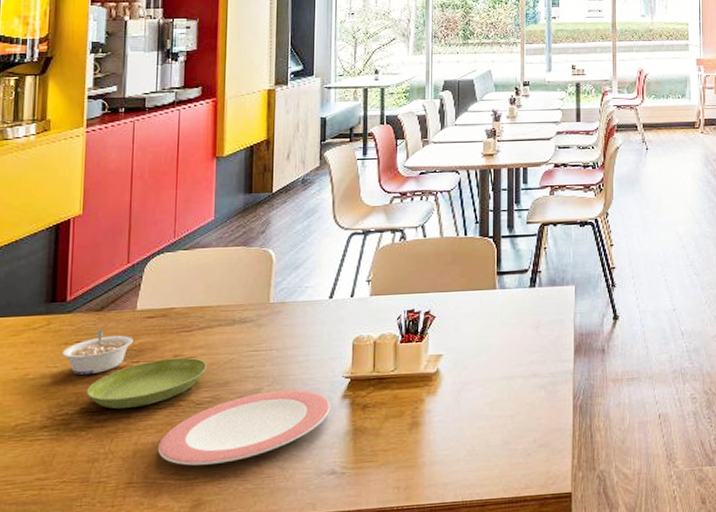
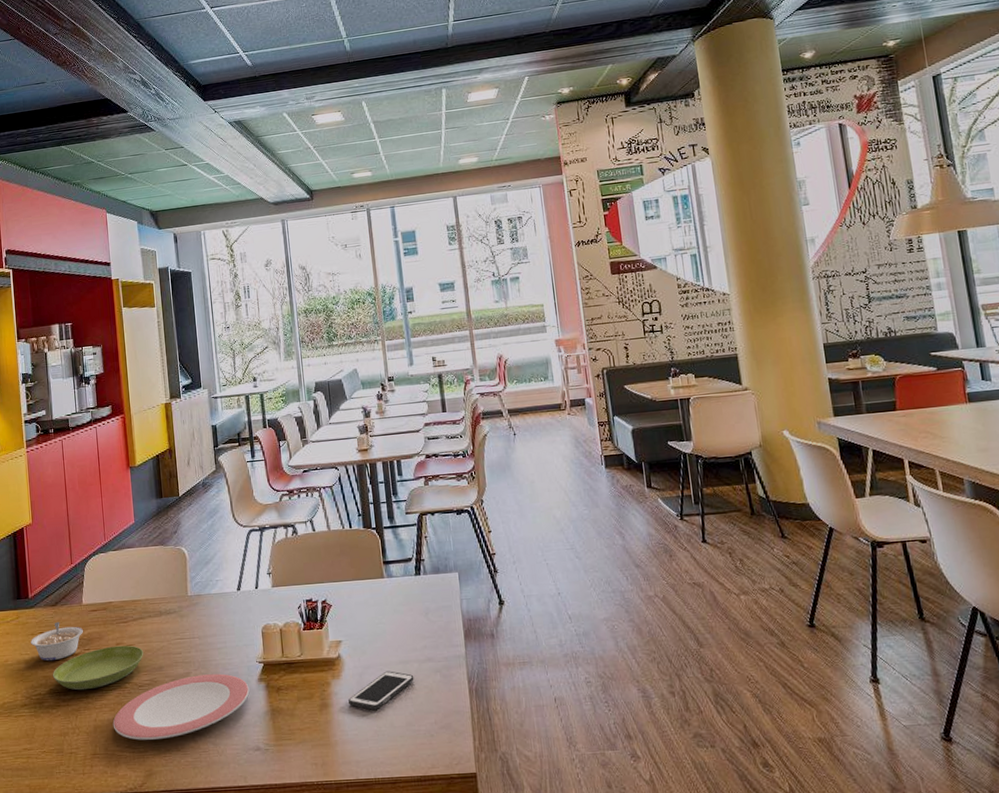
cell phone: none [443,387,517,428] -> present [348,671,414,710]

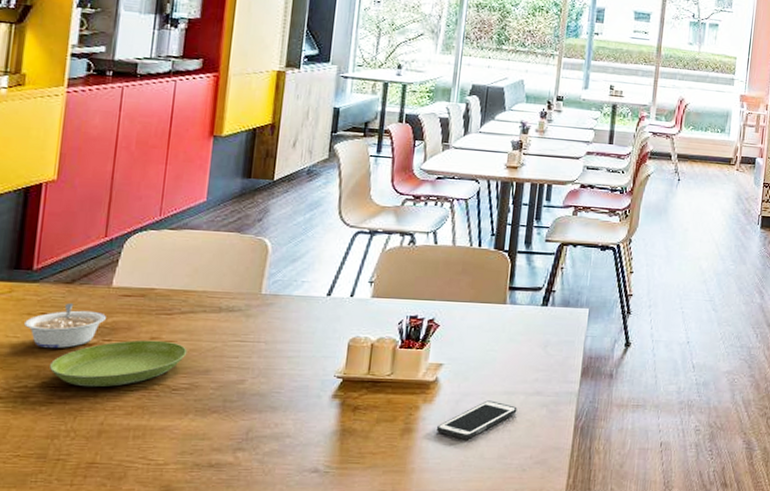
plate: present [112,673,250,740] -> none [125,384,319,452]

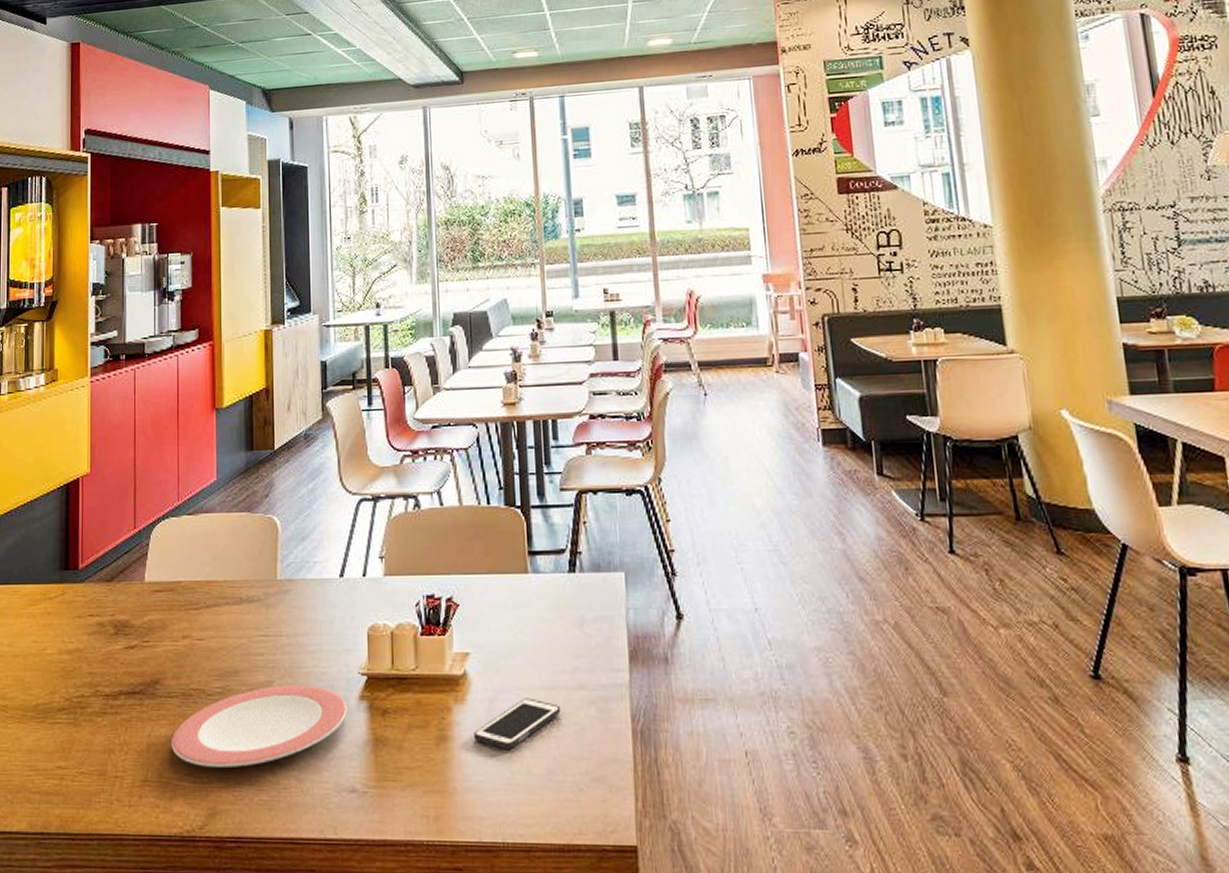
legume: present [24,302,106,349] -> none [77,602,142,654]
saucer: present [50,340,188,388] -> none [101,639,217,695]
plate: none [125,384,319,452] -> present [171,685,347,767]

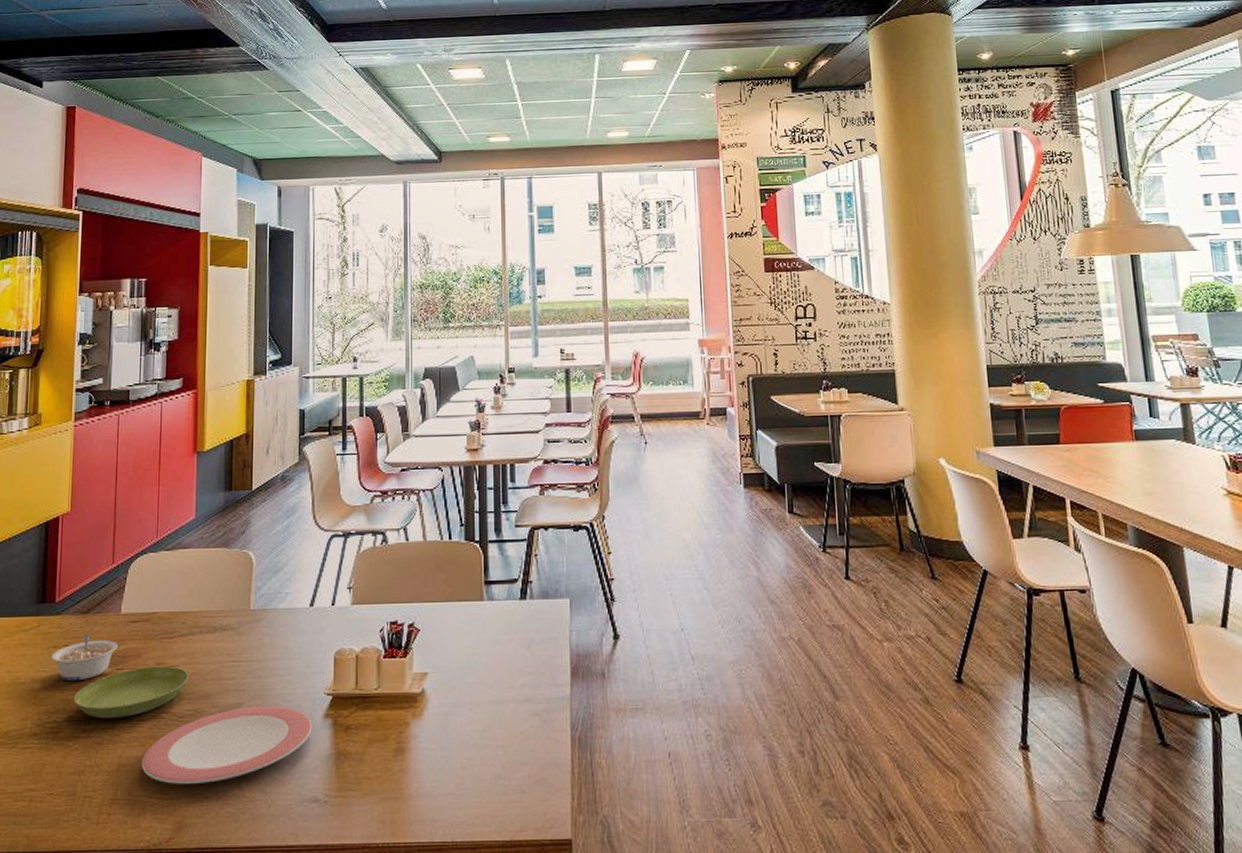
legume: none [77,602,142,654] -> present [51,633,118,681]
saucer: none [101,639,217,695] -> present [74,666,189,719]
cell phone: present [474,698,561,749] -> none [429,711,509,758]

